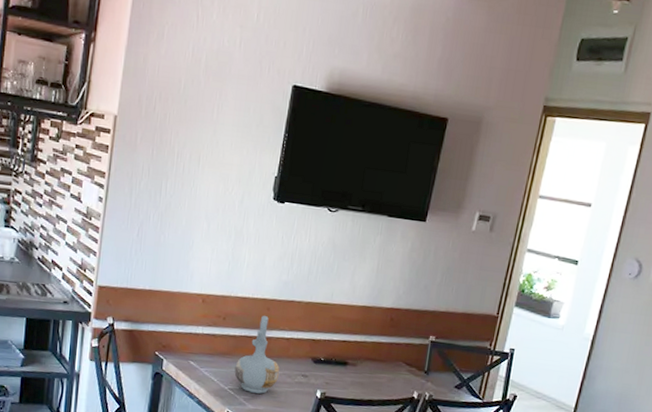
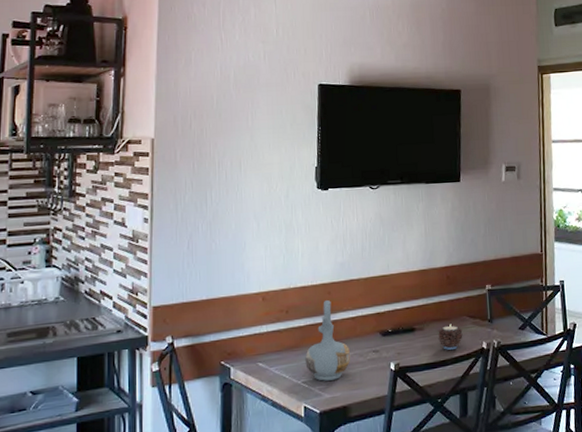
candle: none [369,366,396,392] -> present [438,324,463,350]

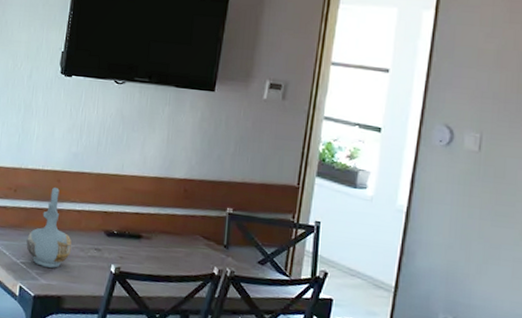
candle: present [438,324,463,350] -> none [165,240,194,267]

